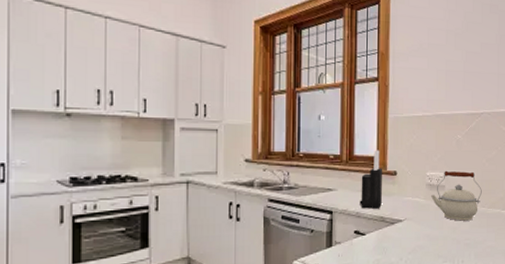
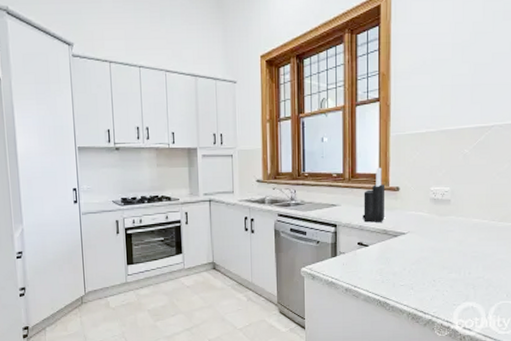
kettle: present [431,170,482,221] -> none [435,185,492,234]

